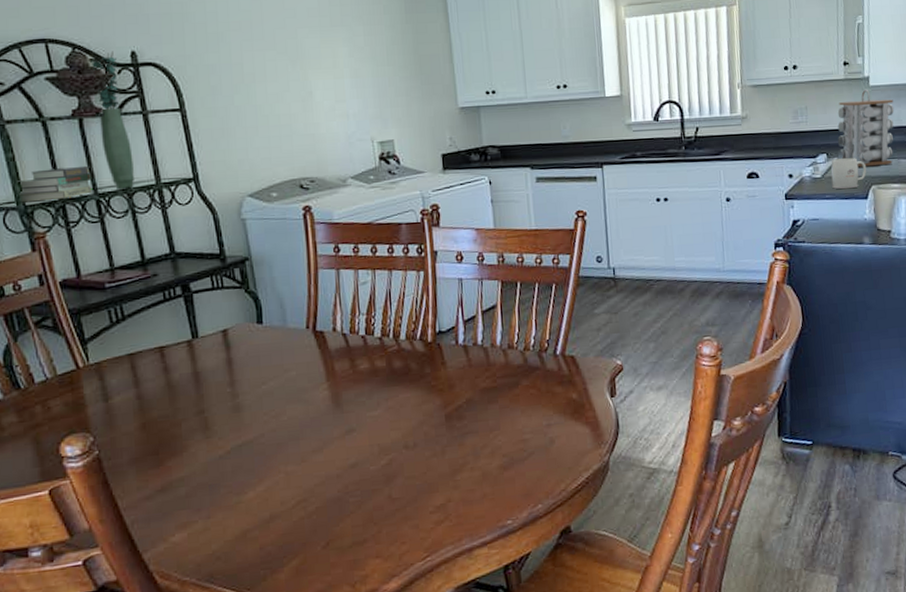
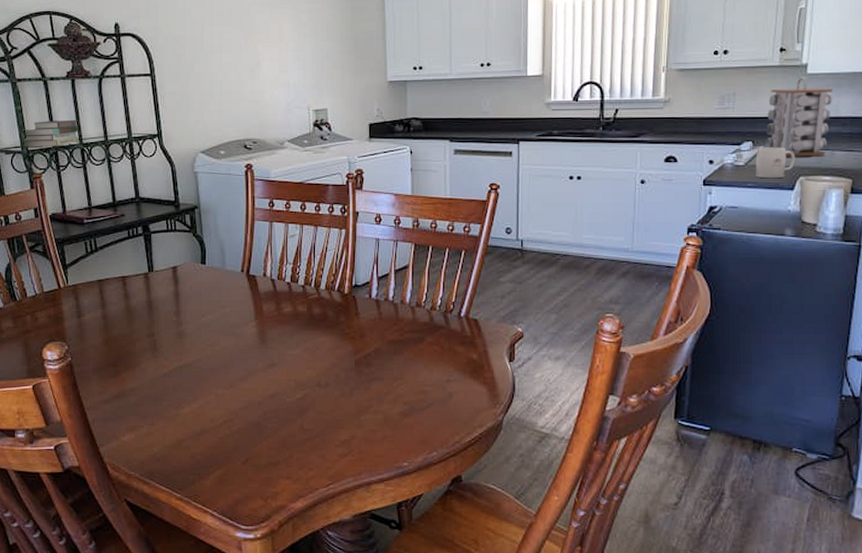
vase: present [90,51,134,190] -> none [83,22,111,141]

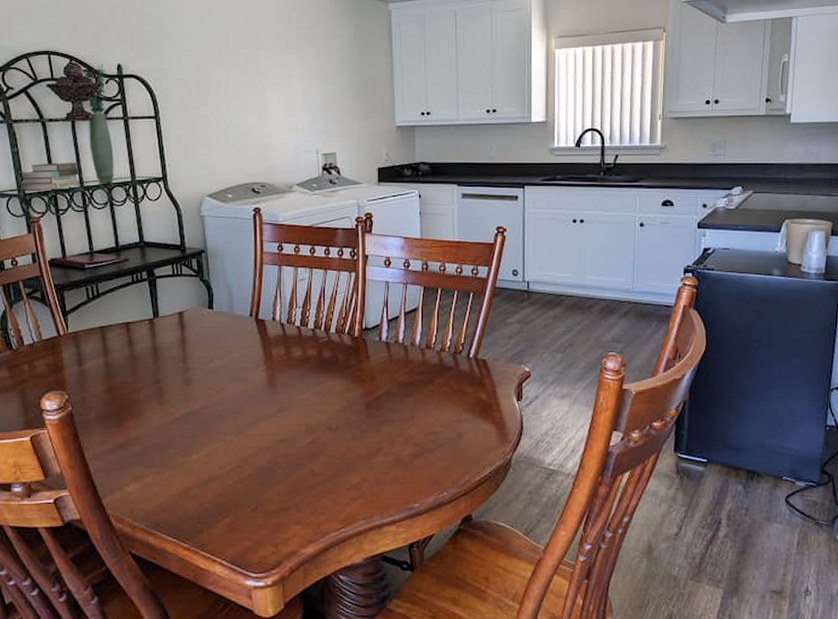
vase: none [83,22,111,141] -> present [84,63,114,184]
mug: present [755,147,796,179] -> none [745,192,782,222]
spice rack: present [764,76,833,157] -> none [753,125,814,201]

